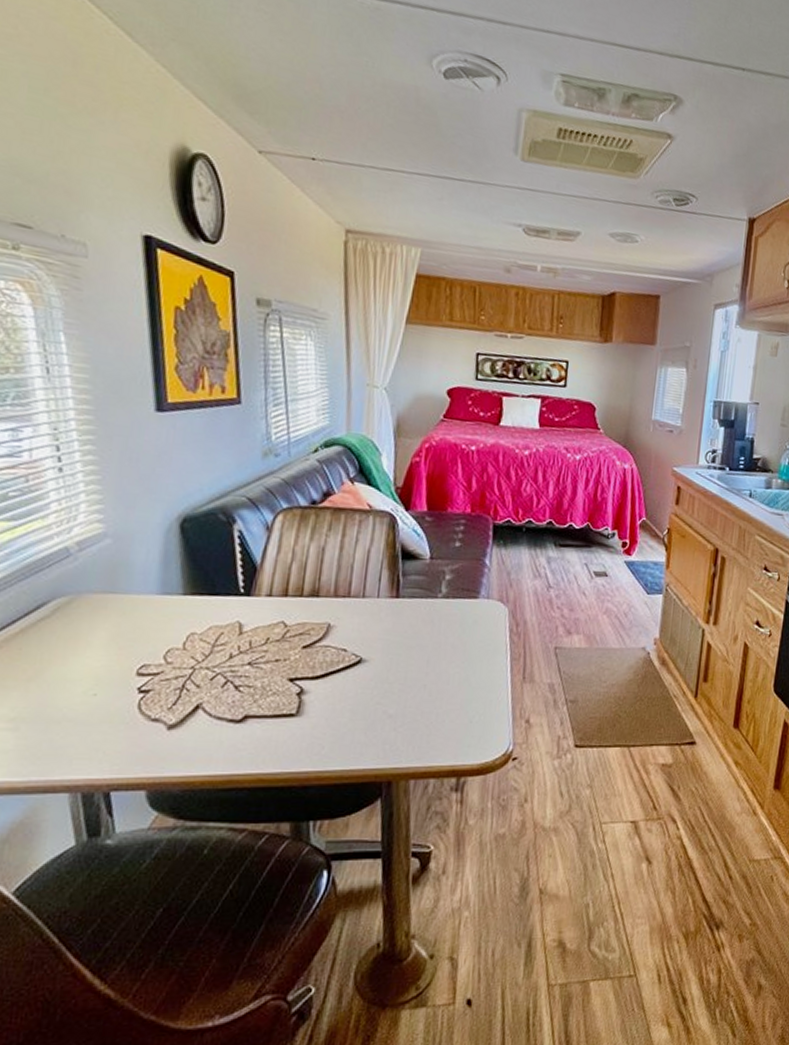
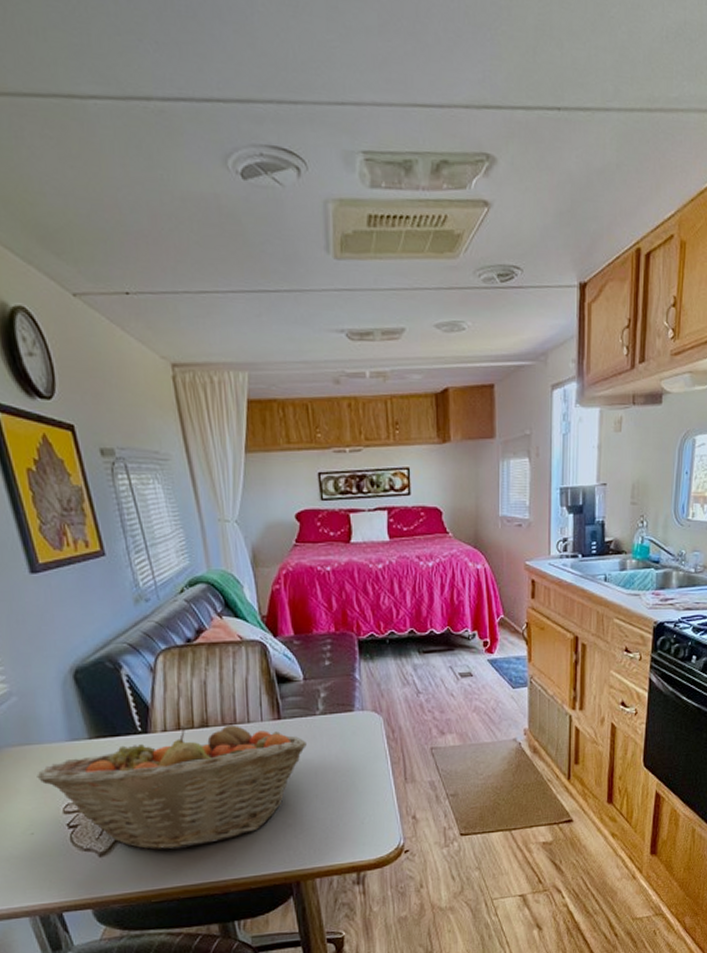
fruit basket: none [114,592,423,731] -> present [37,724,307,851]

